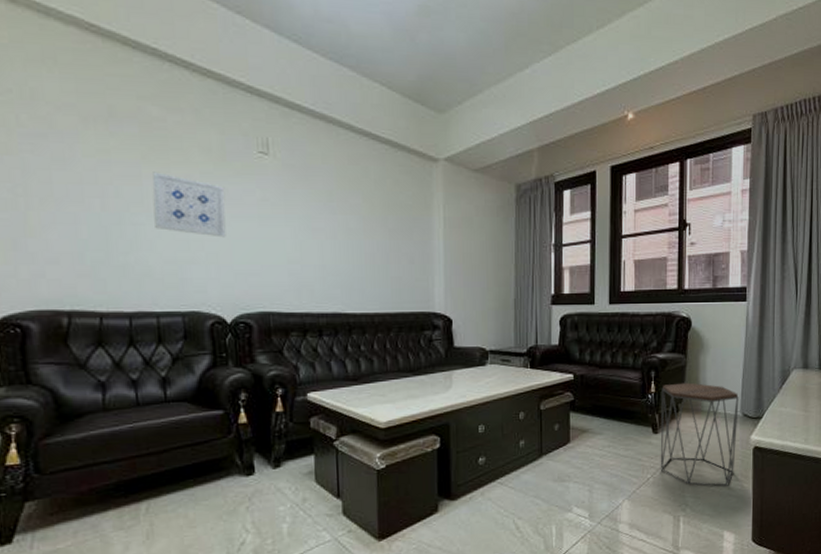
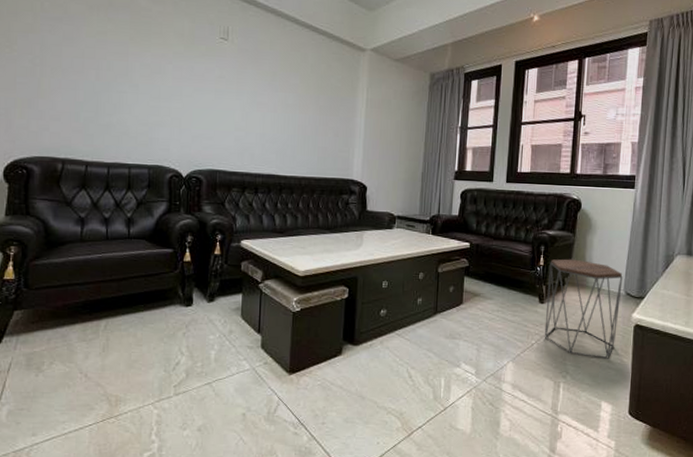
wall art: present [152,171,226,238] -> none [135,50,191,106]

